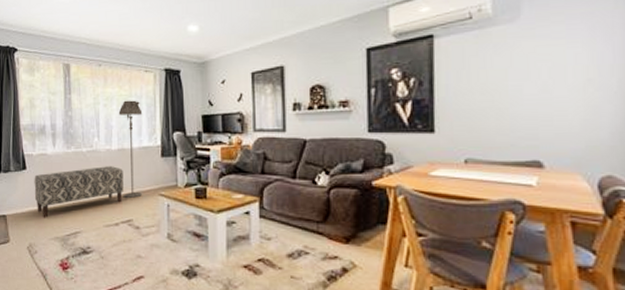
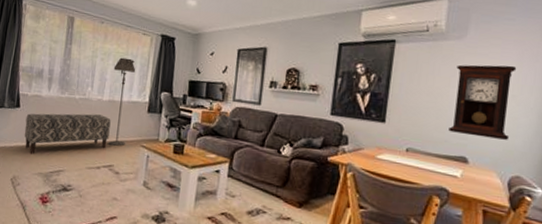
pendulum clock: none [513,43,592,135] -> present [448,64,517,140]

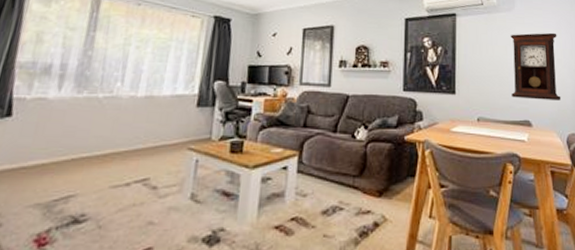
bench: present [24,113,111,154] -> none [15,115,148,179]
floor lamp: present [108,57,136,147] -> none [143,44,182,154]

